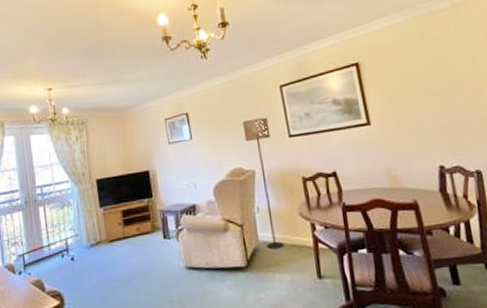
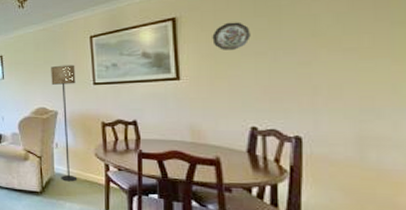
decorative plate: none [393,64,426,93] -> present [212,22,251,50]

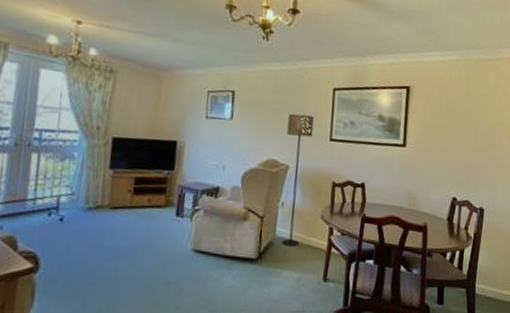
decorative plate: present [212,22,251,50] -> none [434,100,462,126]

